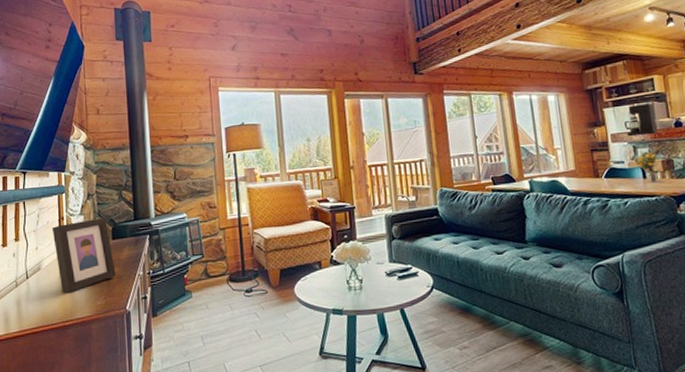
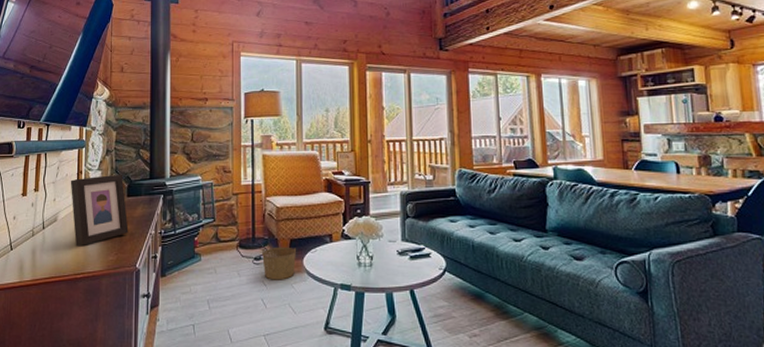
basket: none [253,277,288,311] -> present [262,246,297,280]
coffee maker: present [624,103,657,137] -> none [660,95,695,129]
bouquet: present [633,145,664,183] -> none [666,139,701,180]

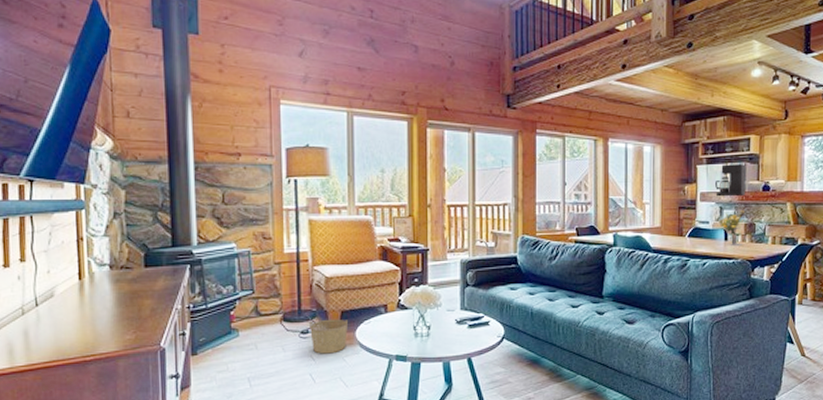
picture frame: present [70,174,129,247] -> none [68,240,149,326]
coffee maker: none [660,95,695,129] -> present [715,164,746,197]
bouquet: none [666,139,701,180] -> present [717,208,748,247]

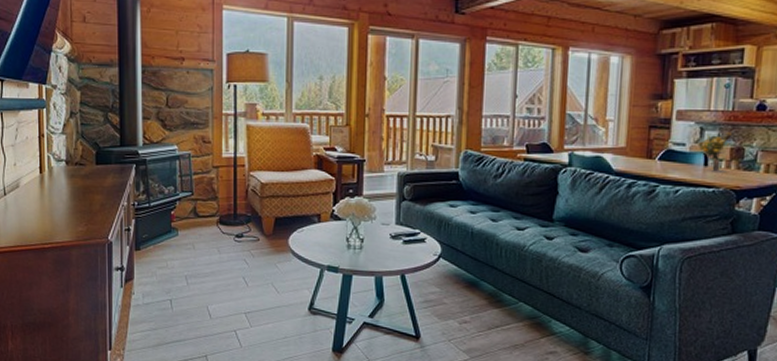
basket: present [310,319,349,354] -> none [244,224,282,259]
coffee maker: present [715,164,746,197] -> none [696,79,737,117]

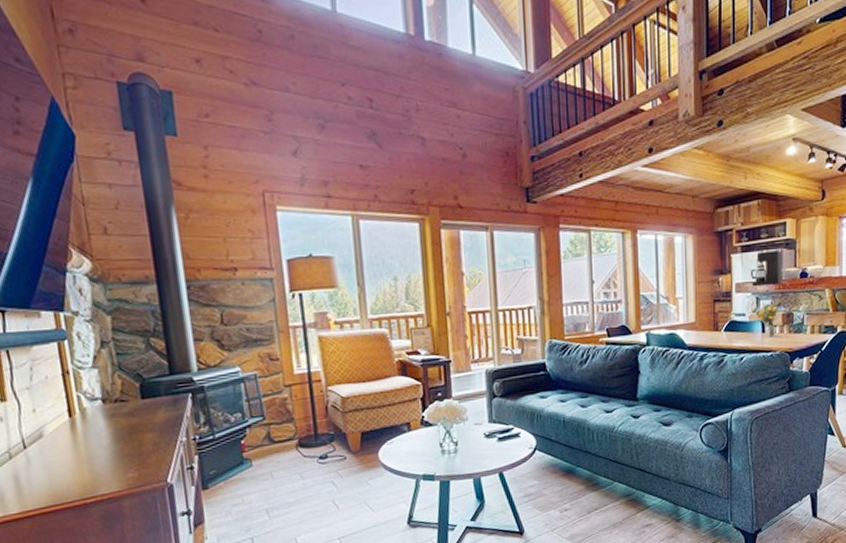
coffee maker: none [696,79,737,117] -> present [751,250,782,287]

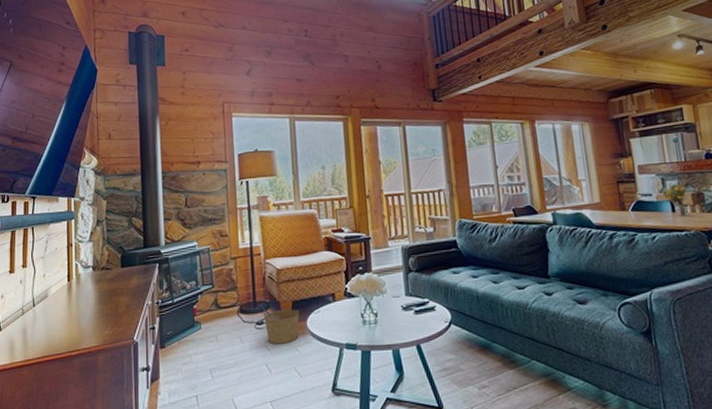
basket: none [328,440,370,479] -> present [264,309,300,344]
coffee maker: present [751,250,782,287] -> none [652,134,687,169]

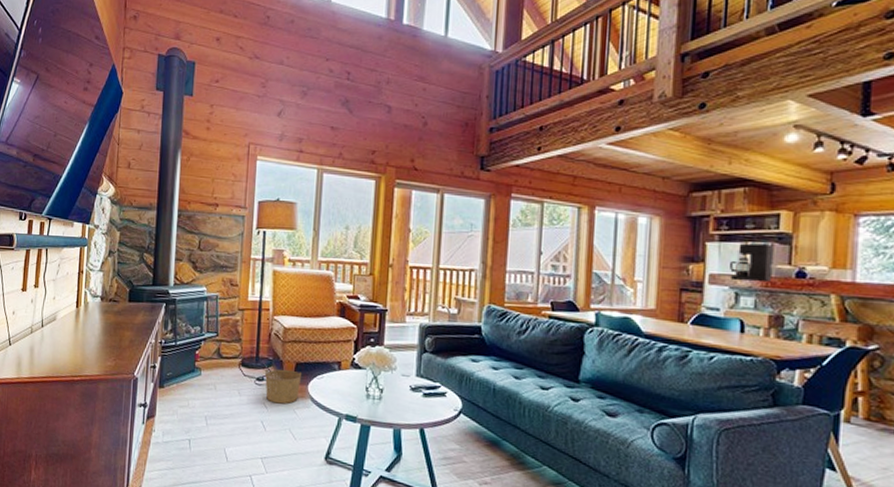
coffee maker: none [652,134,687,169] -> present [730,243,773,283]
bouquet: present [661,177,694,218] -> none [731,296,775,342]

